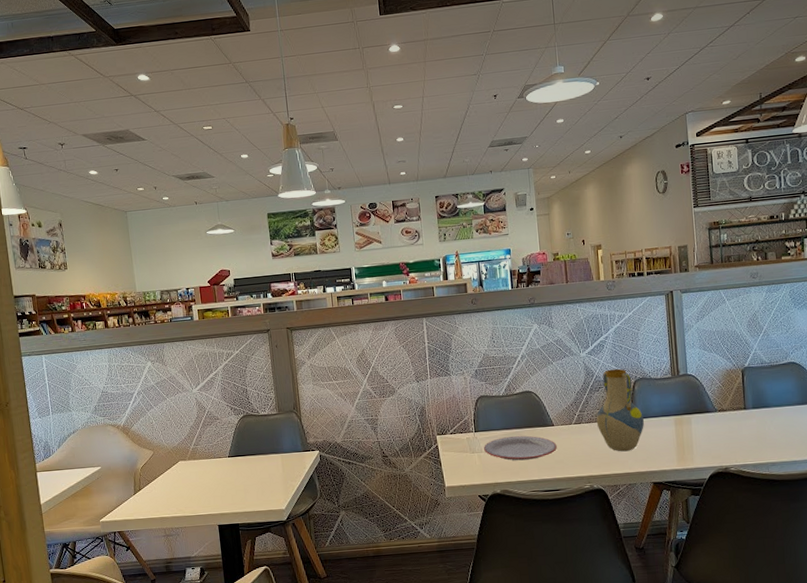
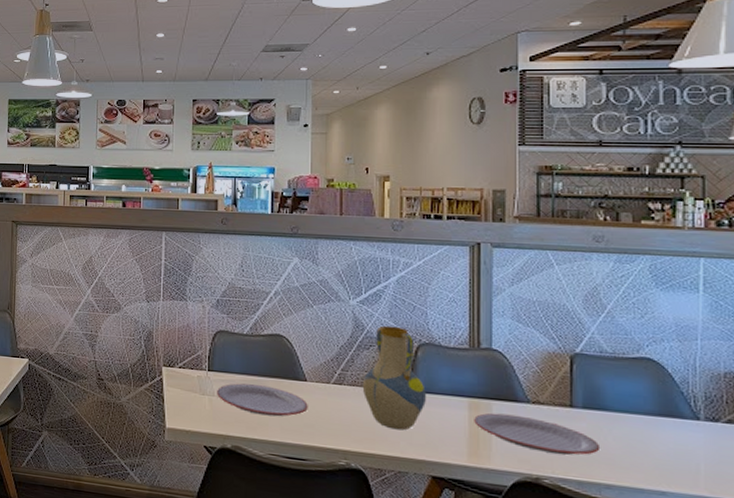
plate: none [679,422,767,448] -> present [474,412,601,455]

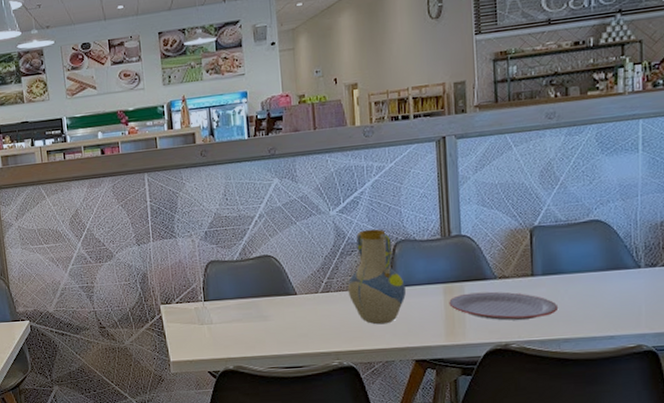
plate: present [217,383,308,417] -> none [214,305,300,334]

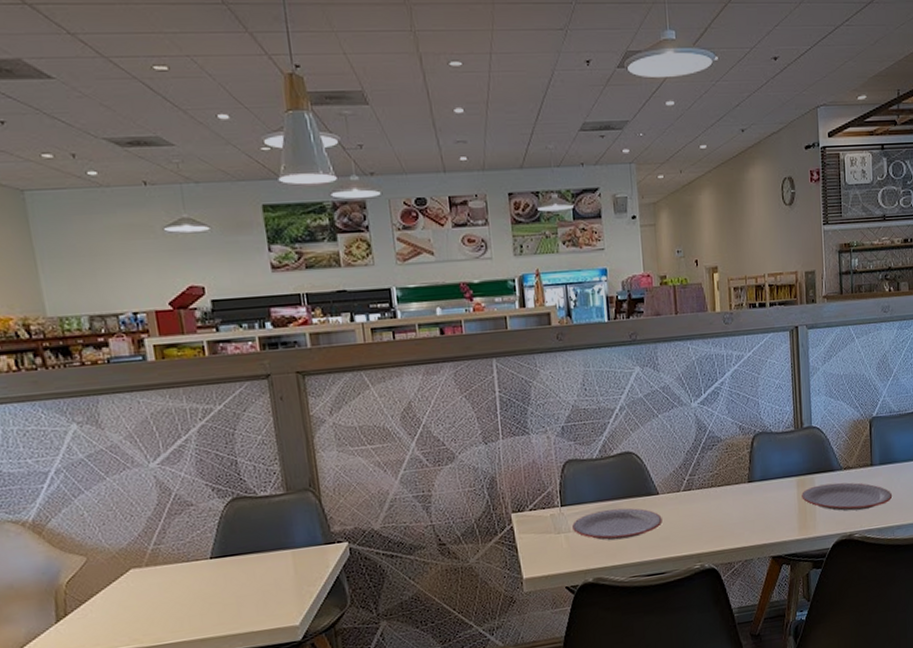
plate: none [214,305,300,334] -> present [572,508,662,541]
vase: present [347,229,406,325] -> none [708,421,763,522]

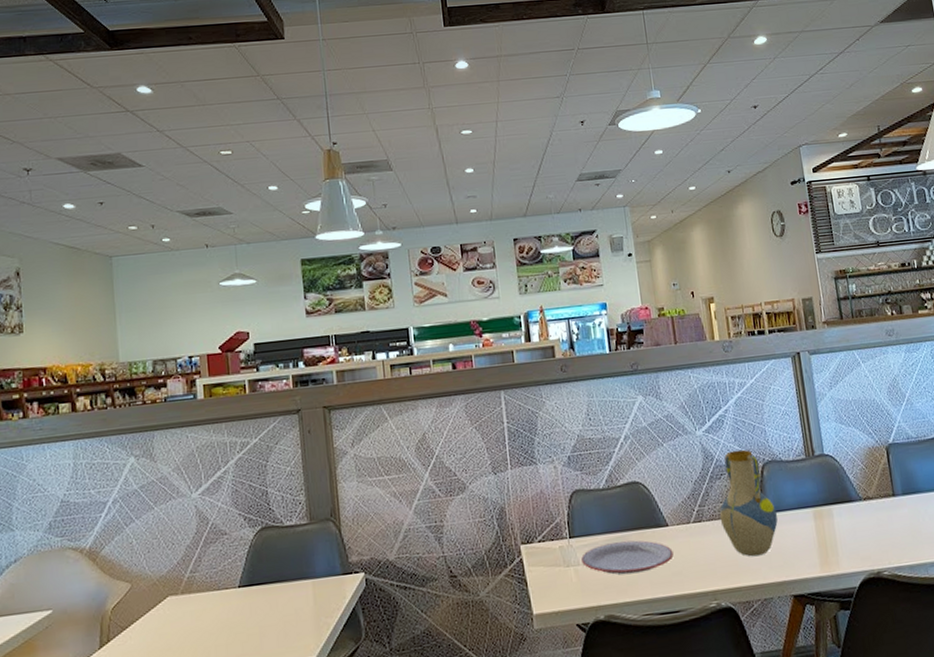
vase: none [708,421,763,522] -> present [719,449,778,557]
plate: present [802,482,893,511] -> none [820,514,922,546]

